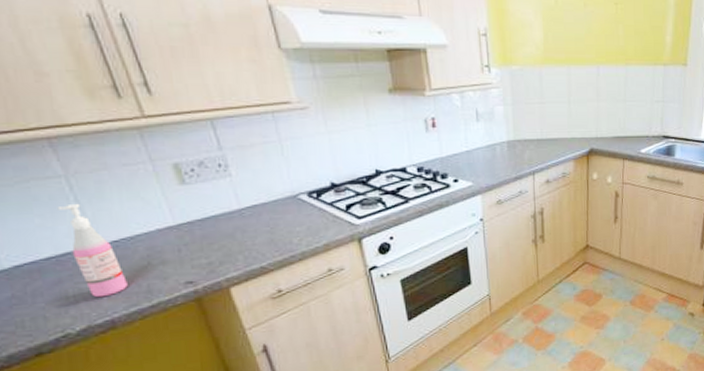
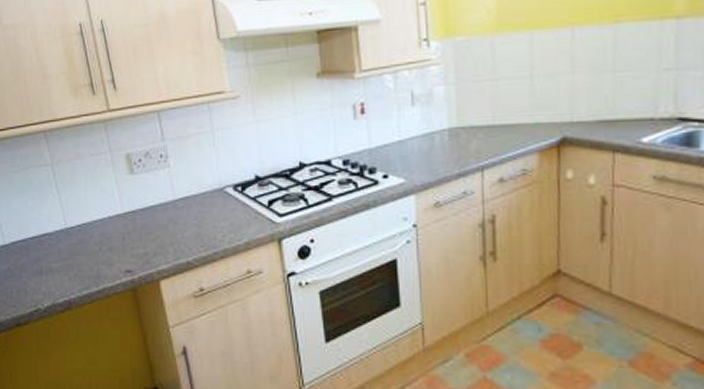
soap dispenser: present [57,203,128,298] -> none [44,189,83,278]

